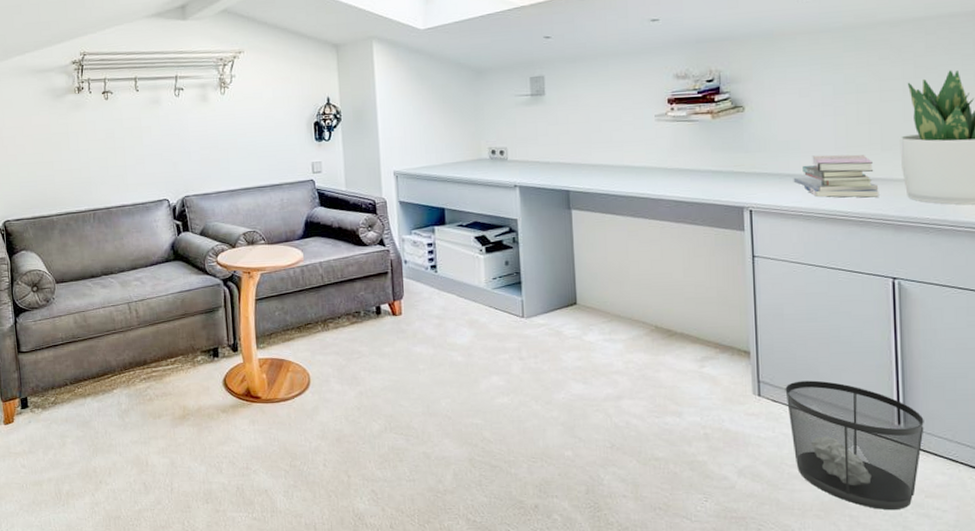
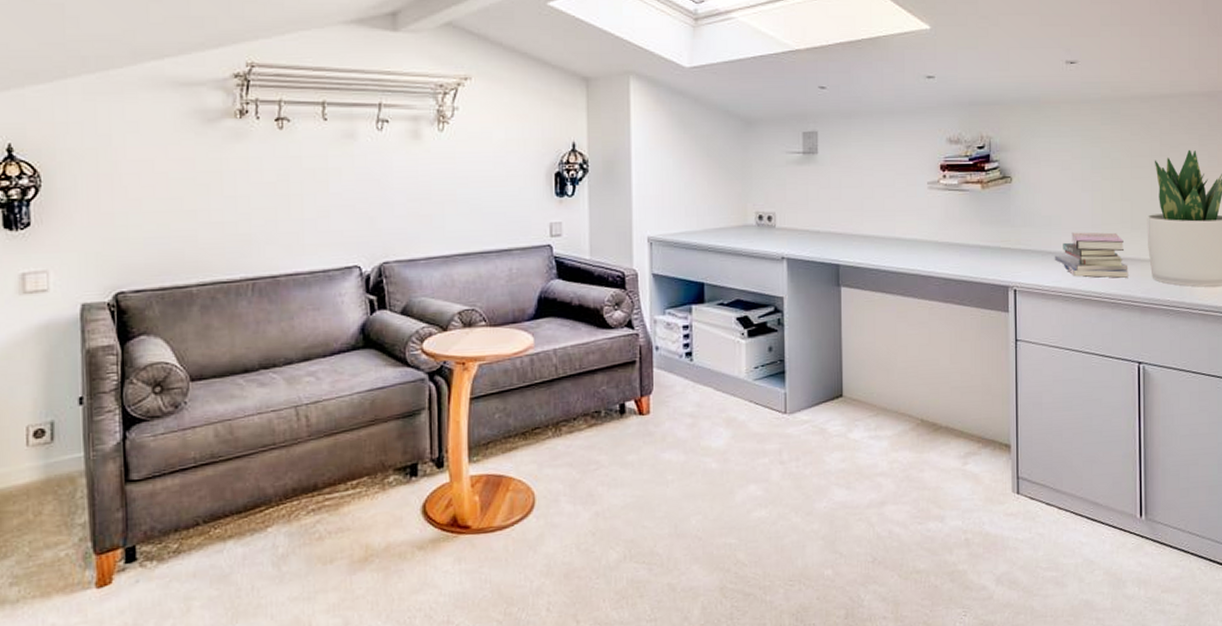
waste bin: present [785,380,924,511] -> none [1042,474,1162,609]

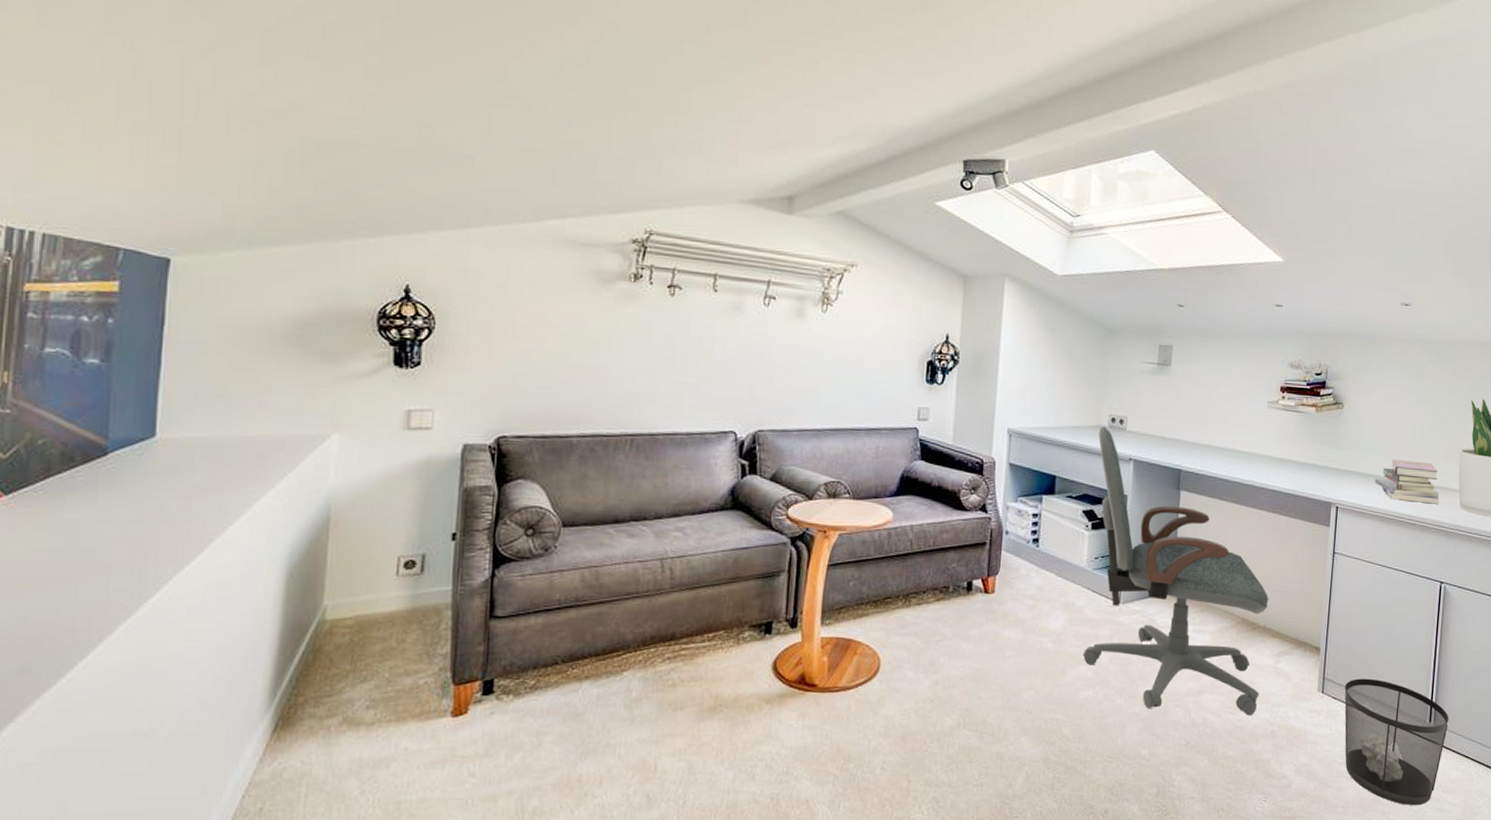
office chair: none [746,225,949,525] -> present [1083,426,1269,715]
waste bin: none [1042,474,1162,609] -> present [1344,678,1449,806]

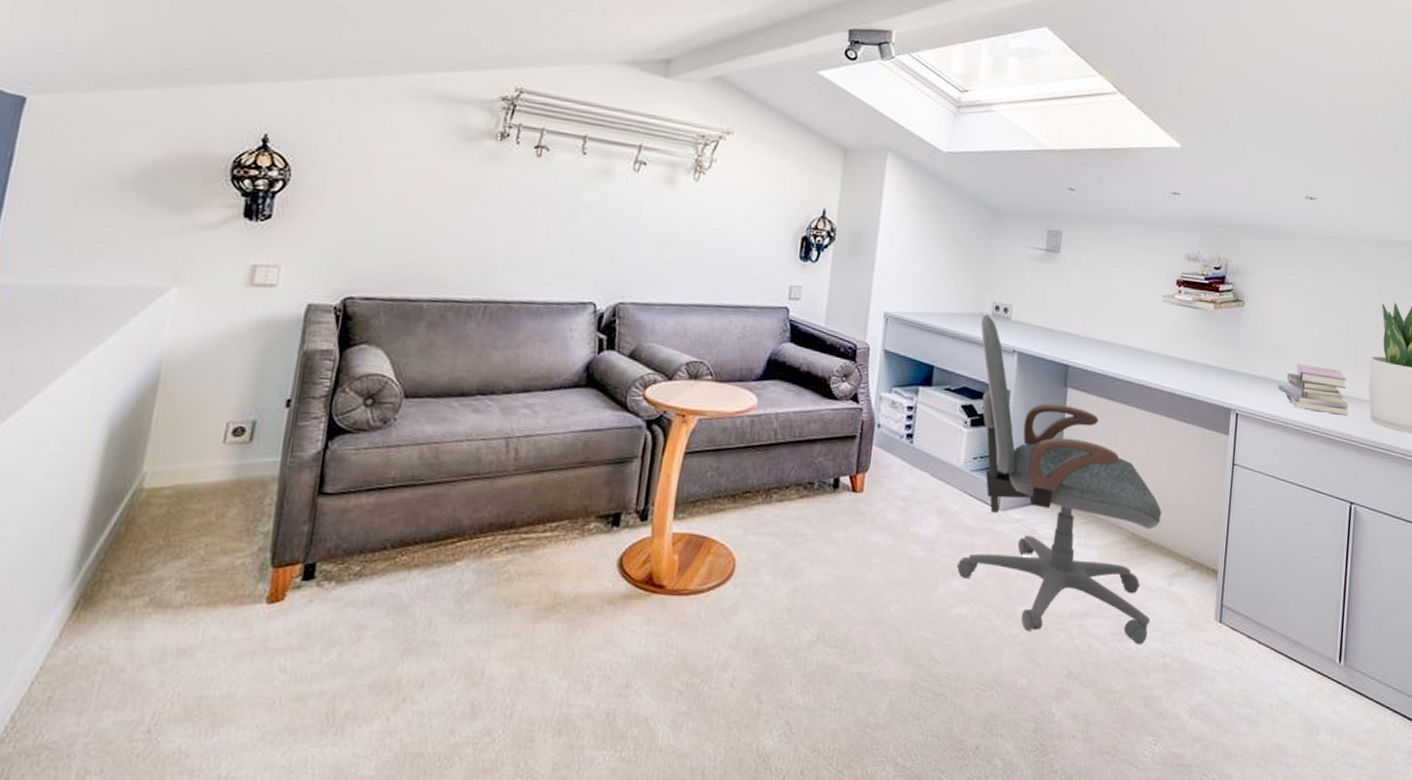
waste bin: present [1344,678,1449,806] -> none [1244,607,1361,759]

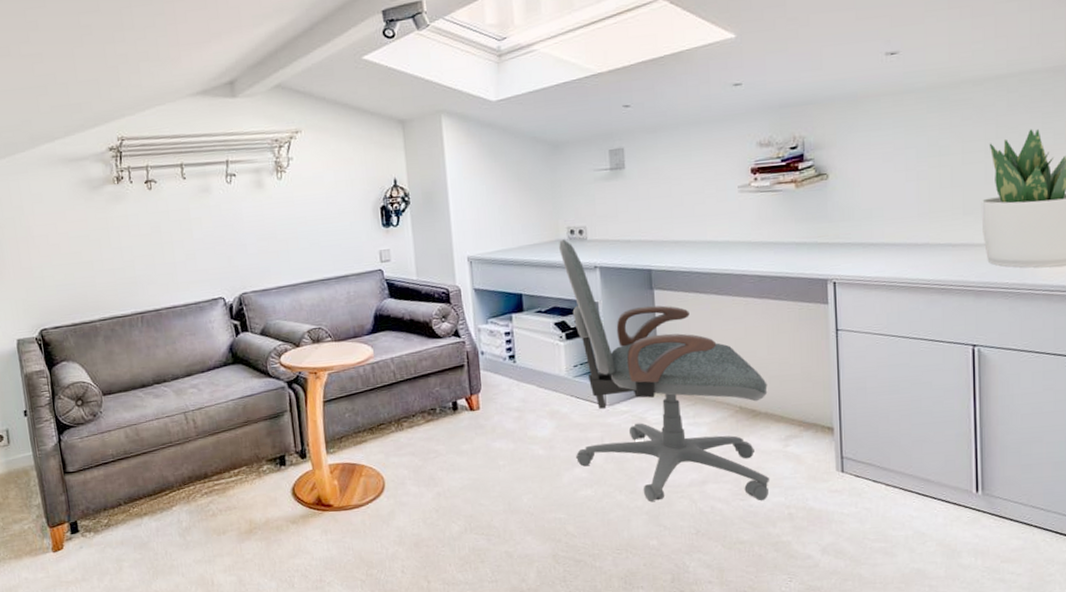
books: present [1277,363,1349,416] -> none [876,220,961,266]

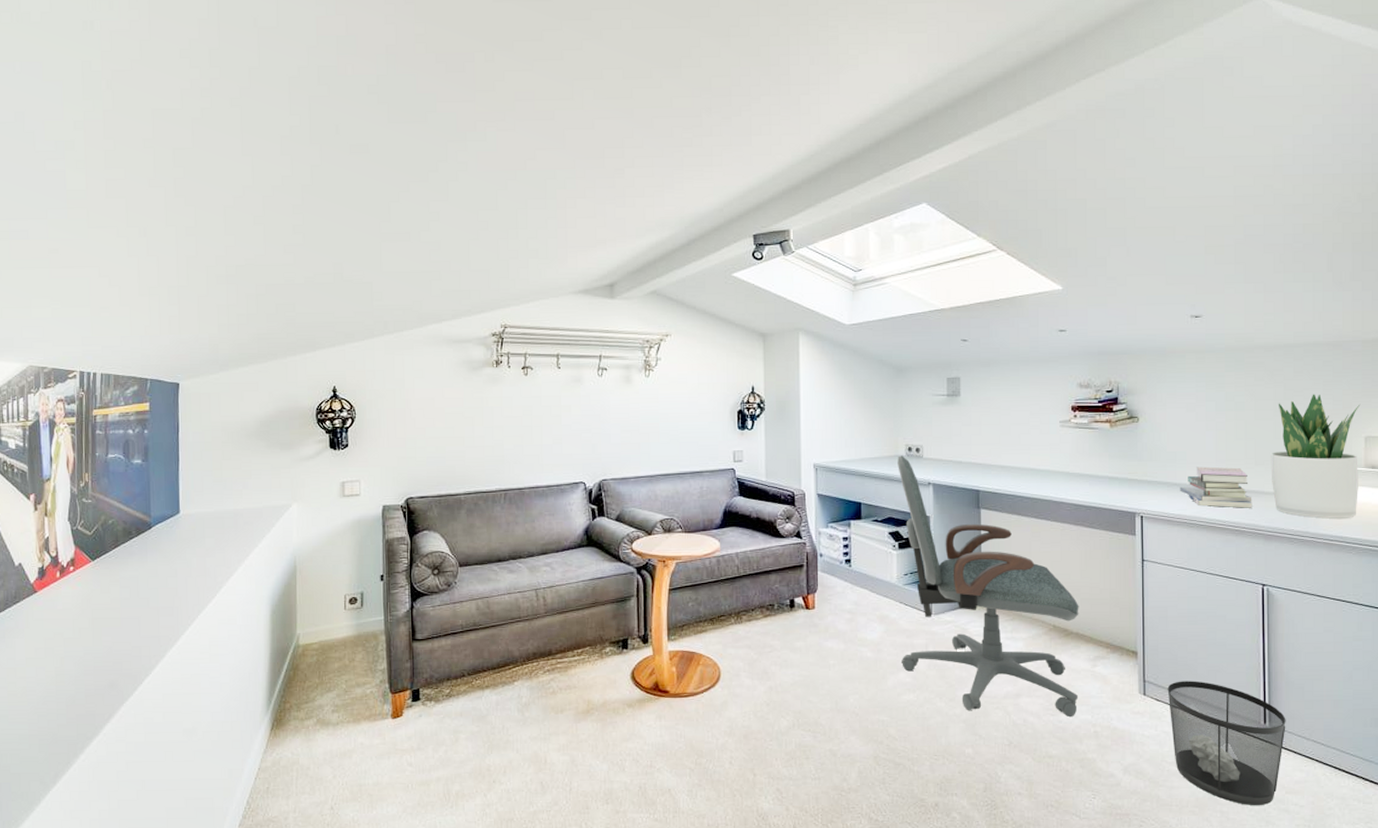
waste bin: none [868,453,1001,578] -> present [1167,680,1286,806]
books: none [876,220,961,266] -> present [1179,466,1252,508]

